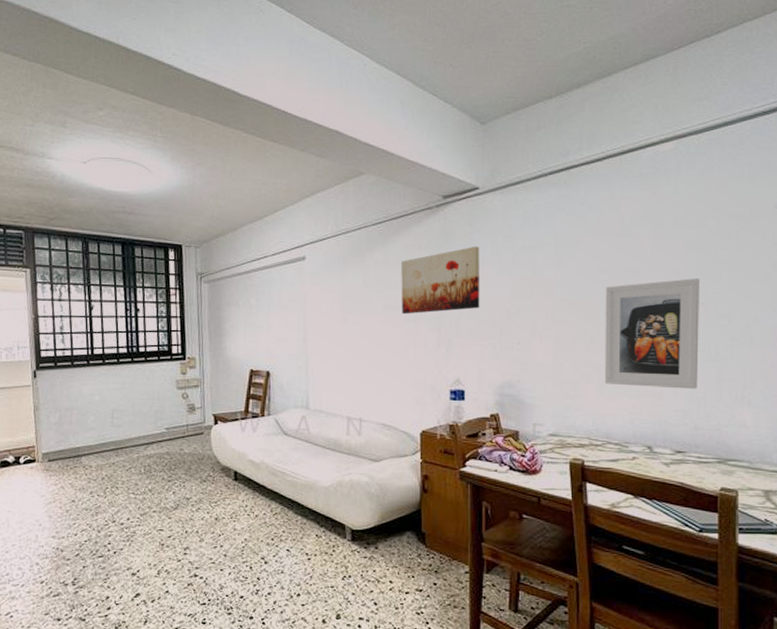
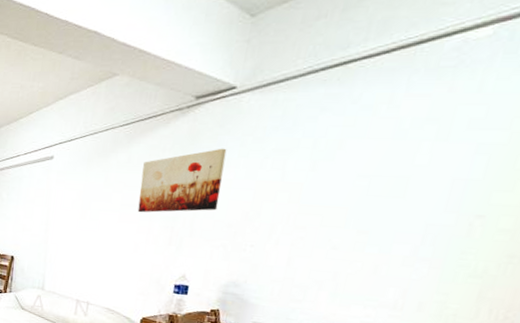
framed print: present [604,278,699,390] -> none [339,188,485,306]

